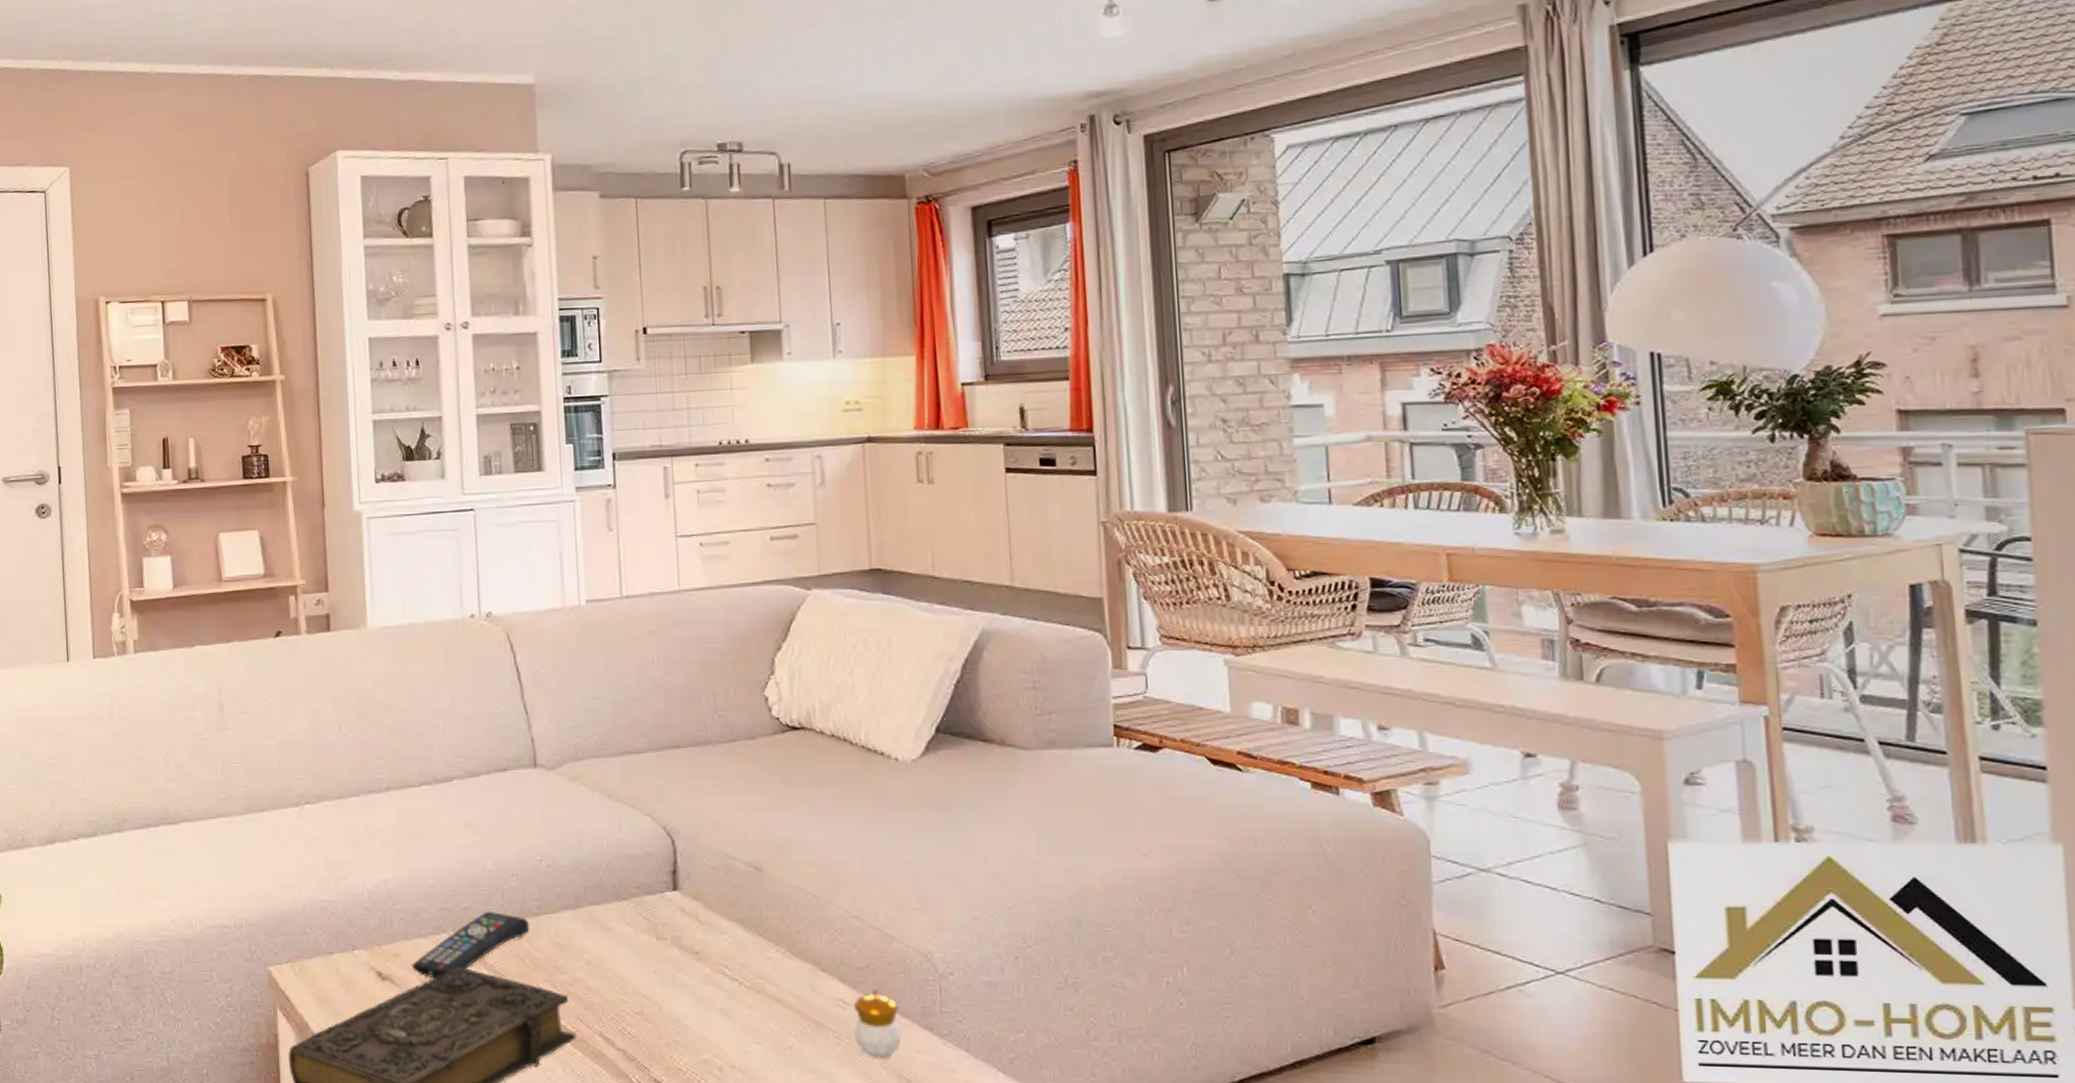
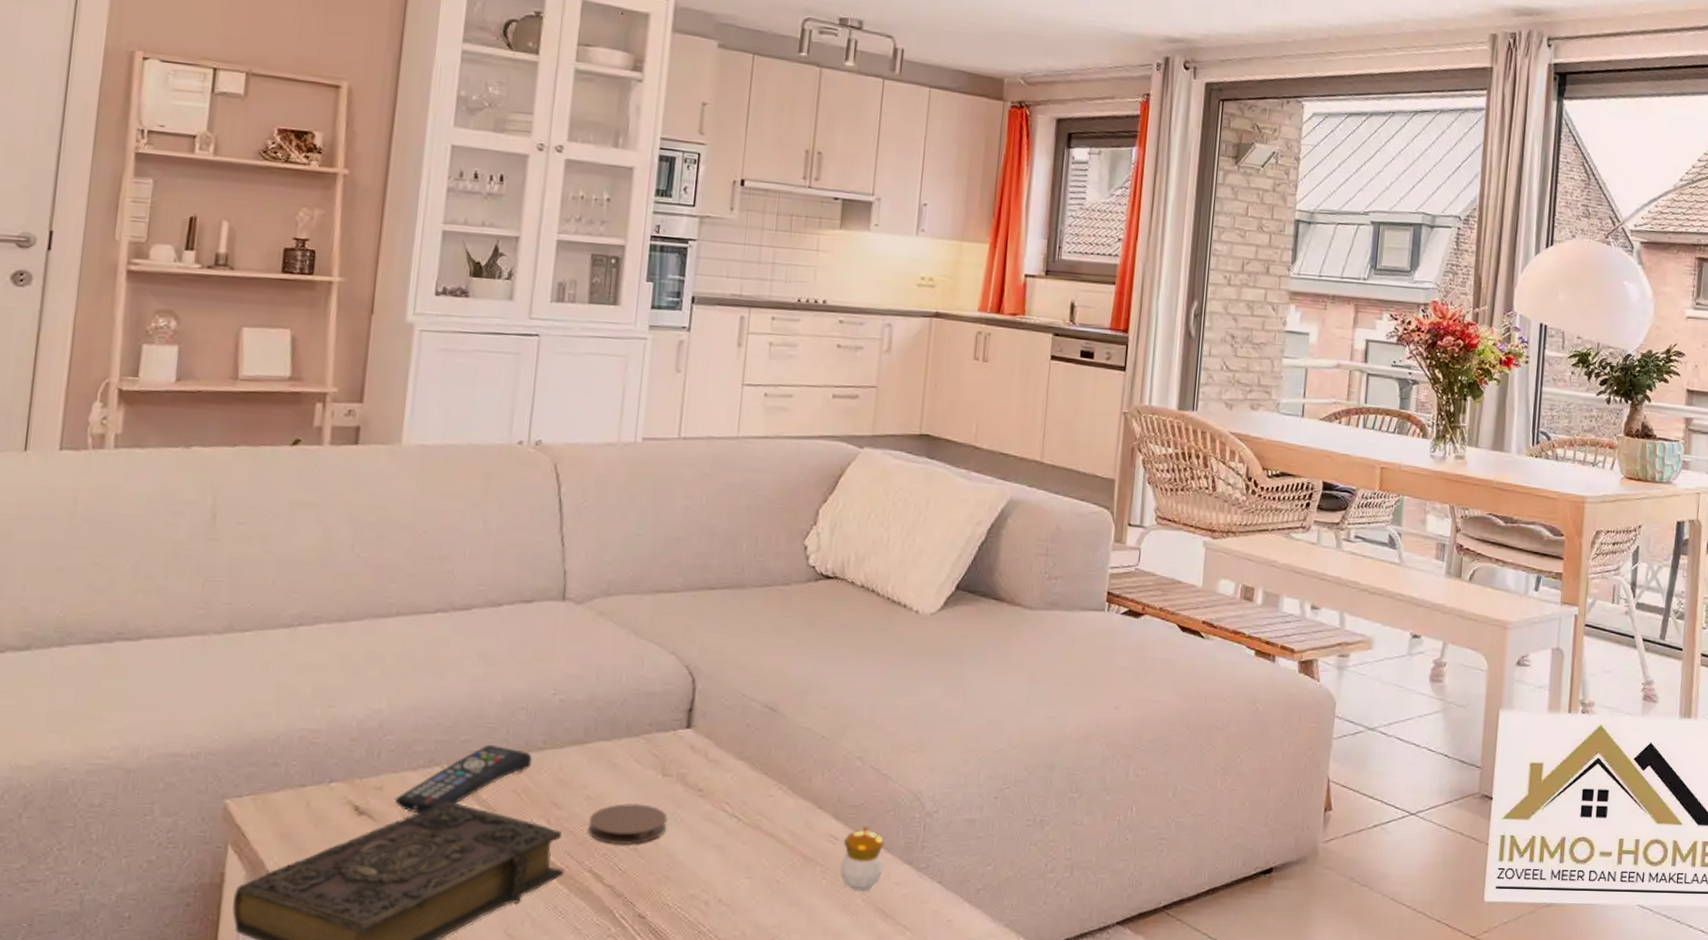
coaster: none [592,966,669,1009] -> present [588,802,668,845]

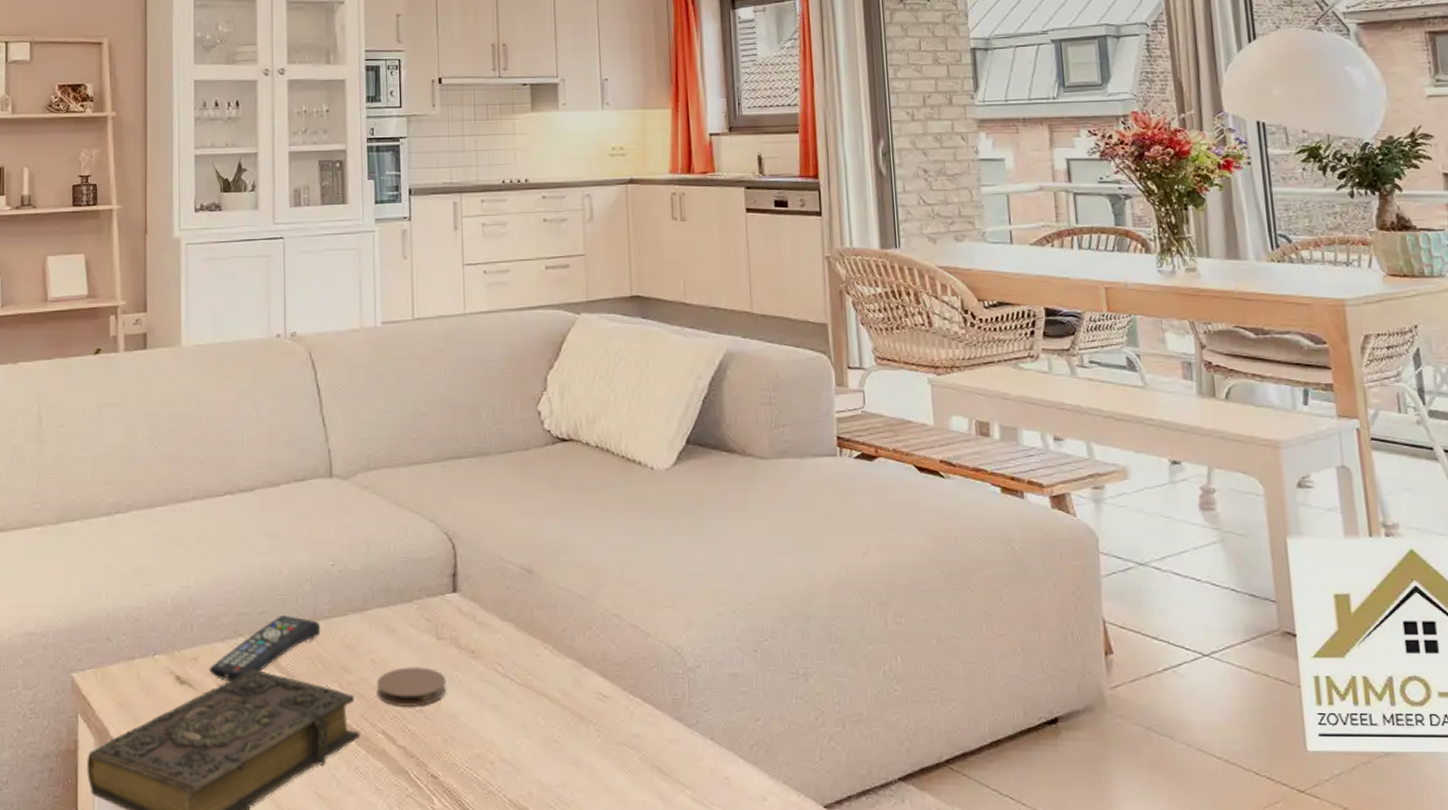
candle: present [839,825,885,892] -> none [612,682,655,749]

